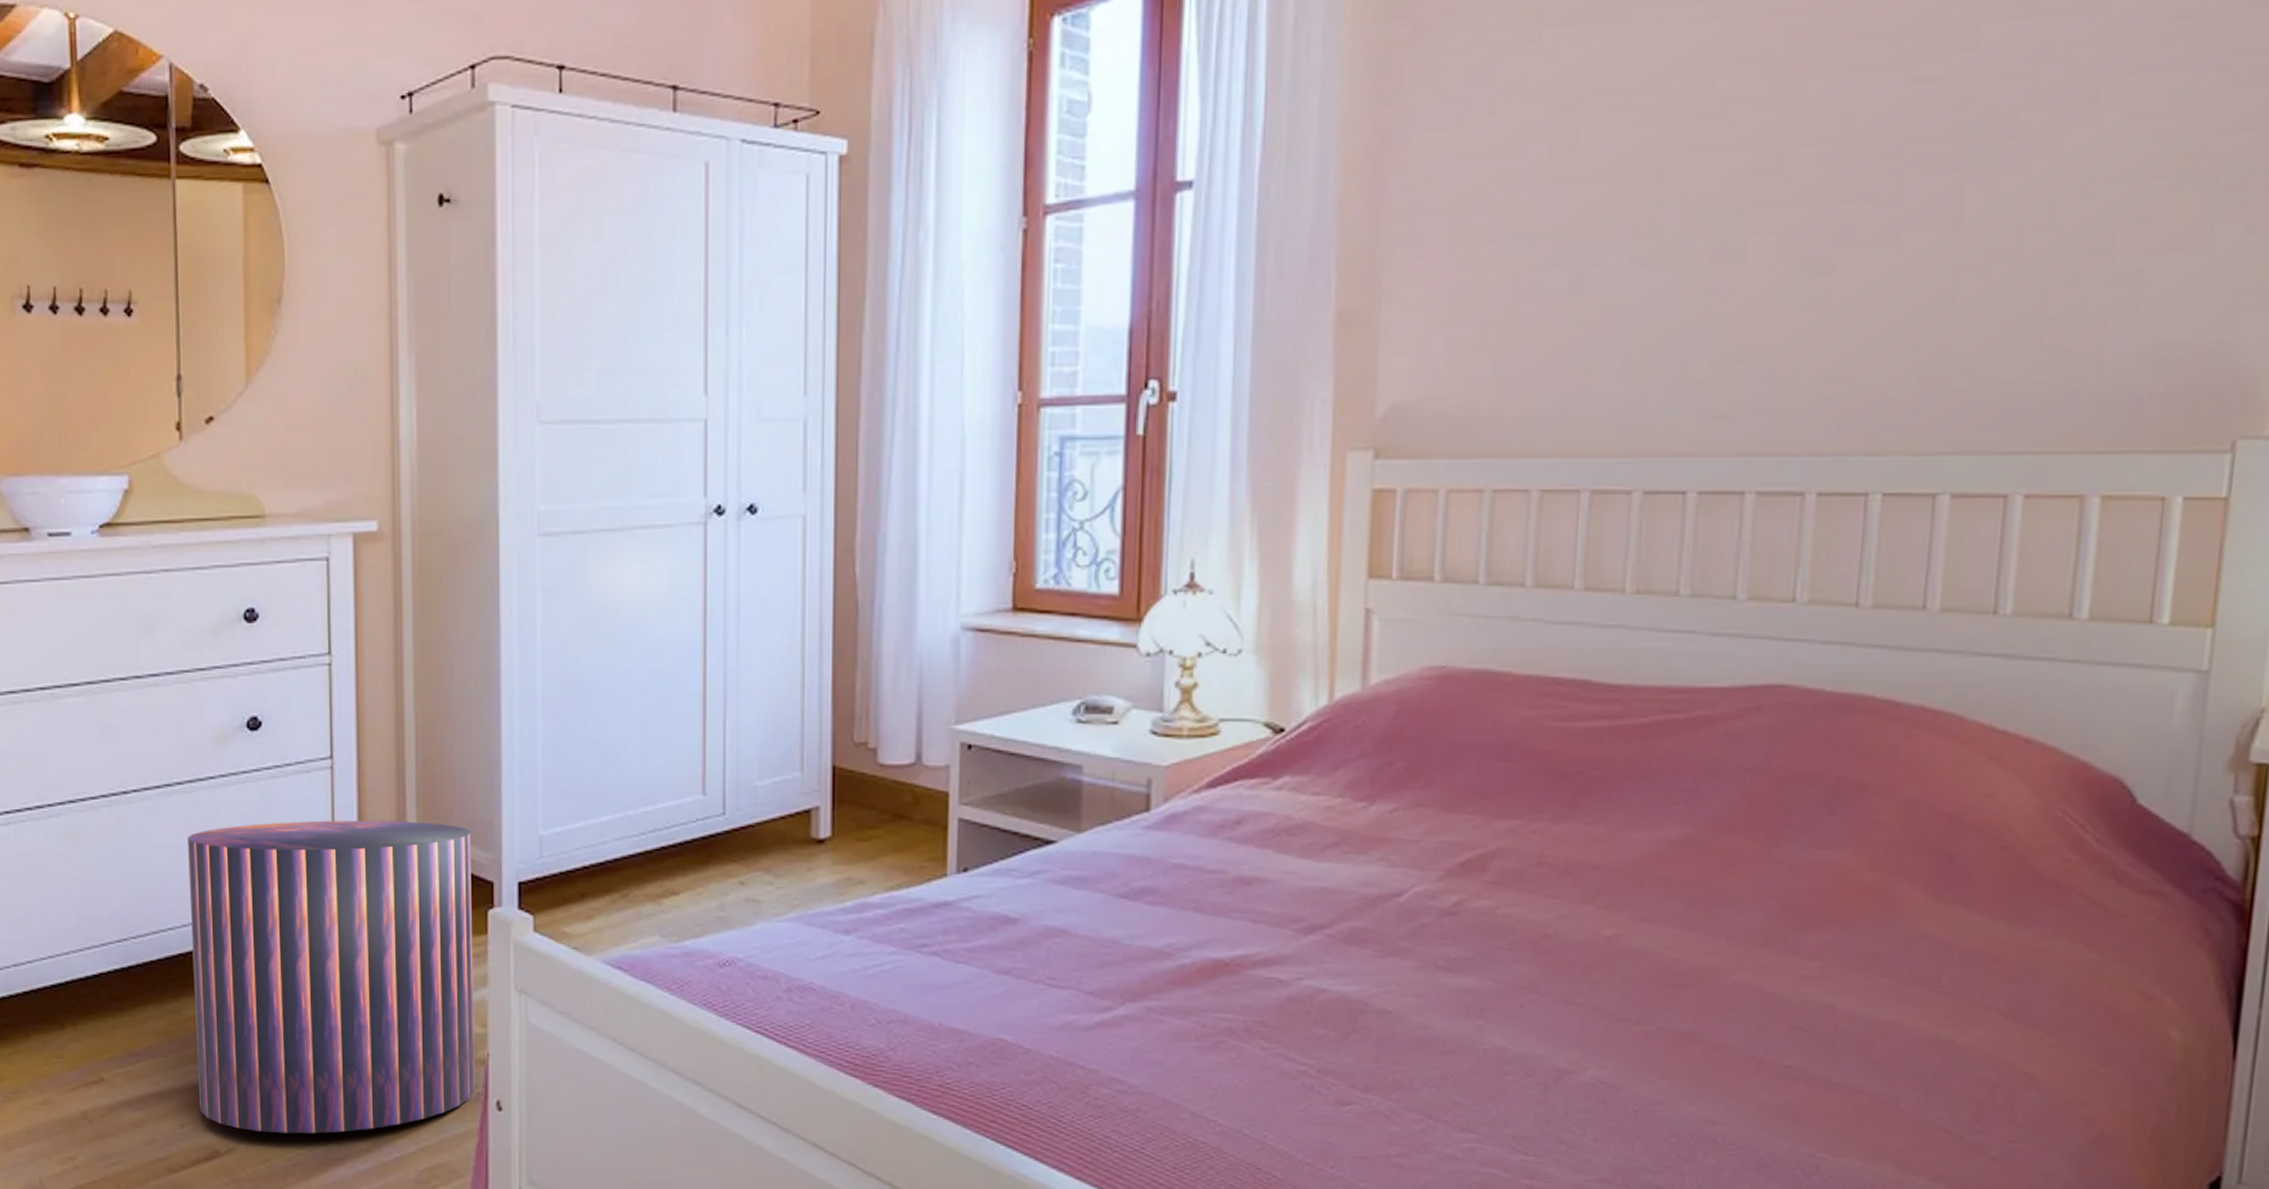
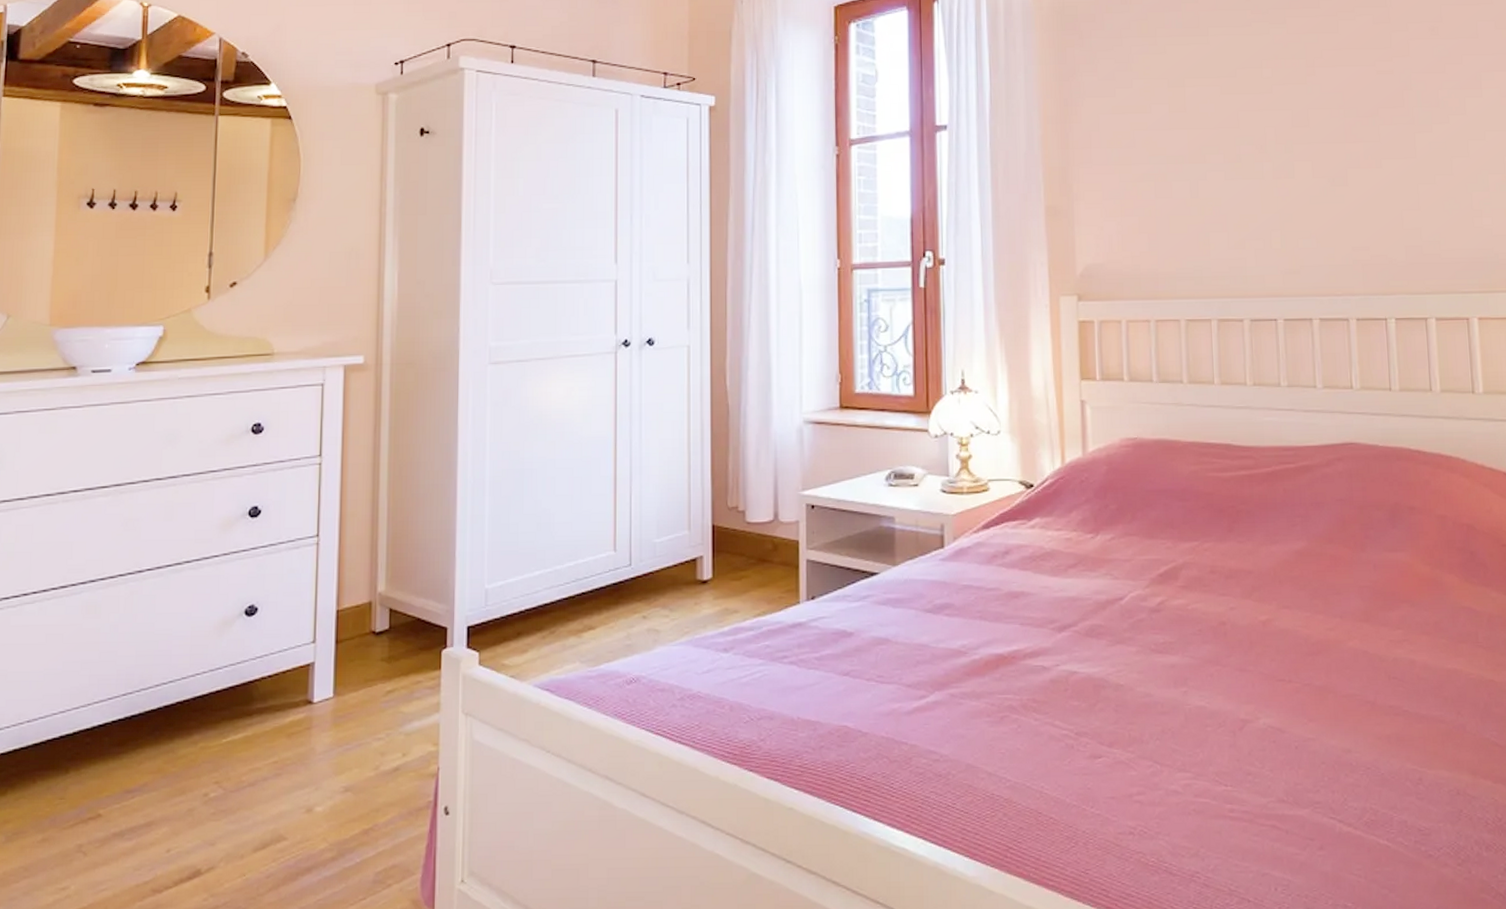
stool: present [188,820,476,1134] -> none [185,583,430,850]

